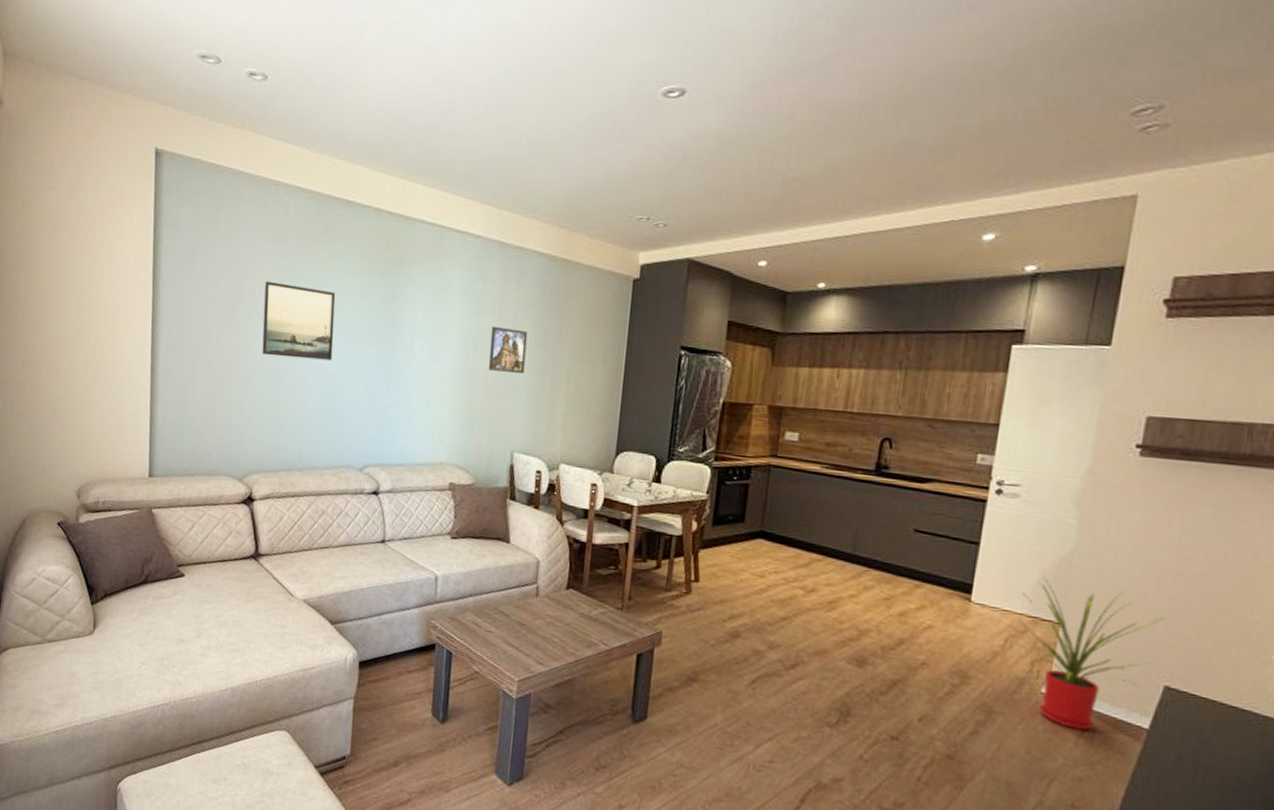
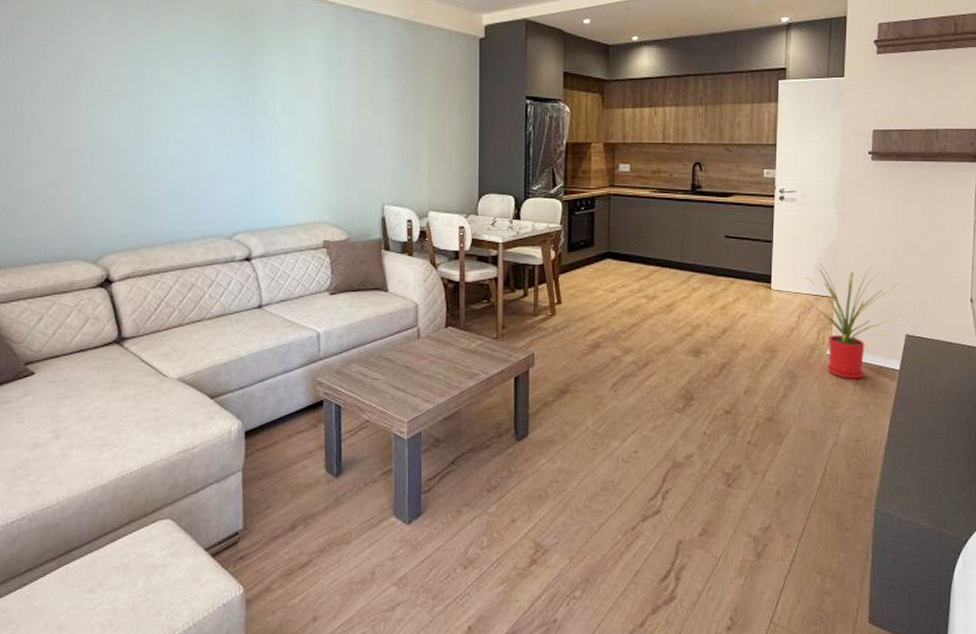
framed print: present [262,281,336,361] -> none [106,53,189,131]
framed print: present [488,326,528,374] -> none [352,87,387,131]

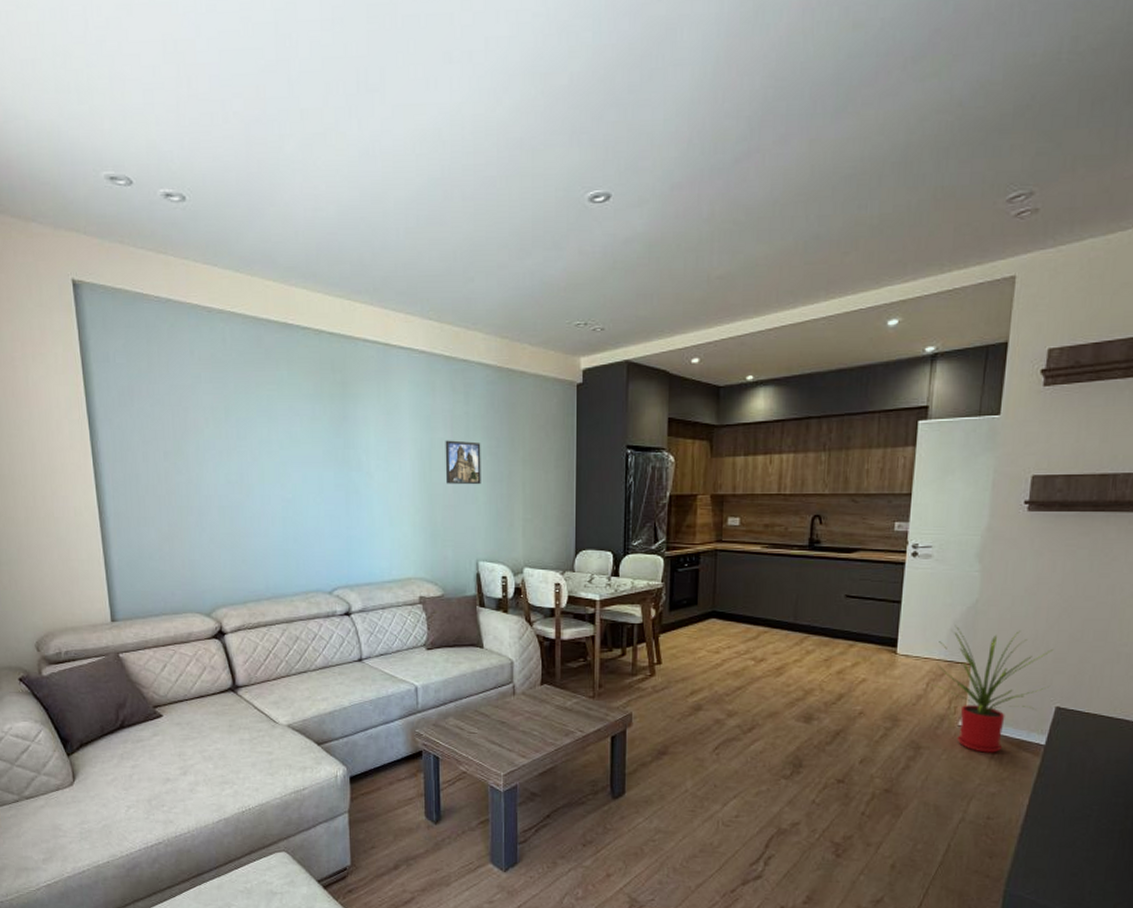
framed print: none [352,87,387,131] -> present [445,440,481,485]

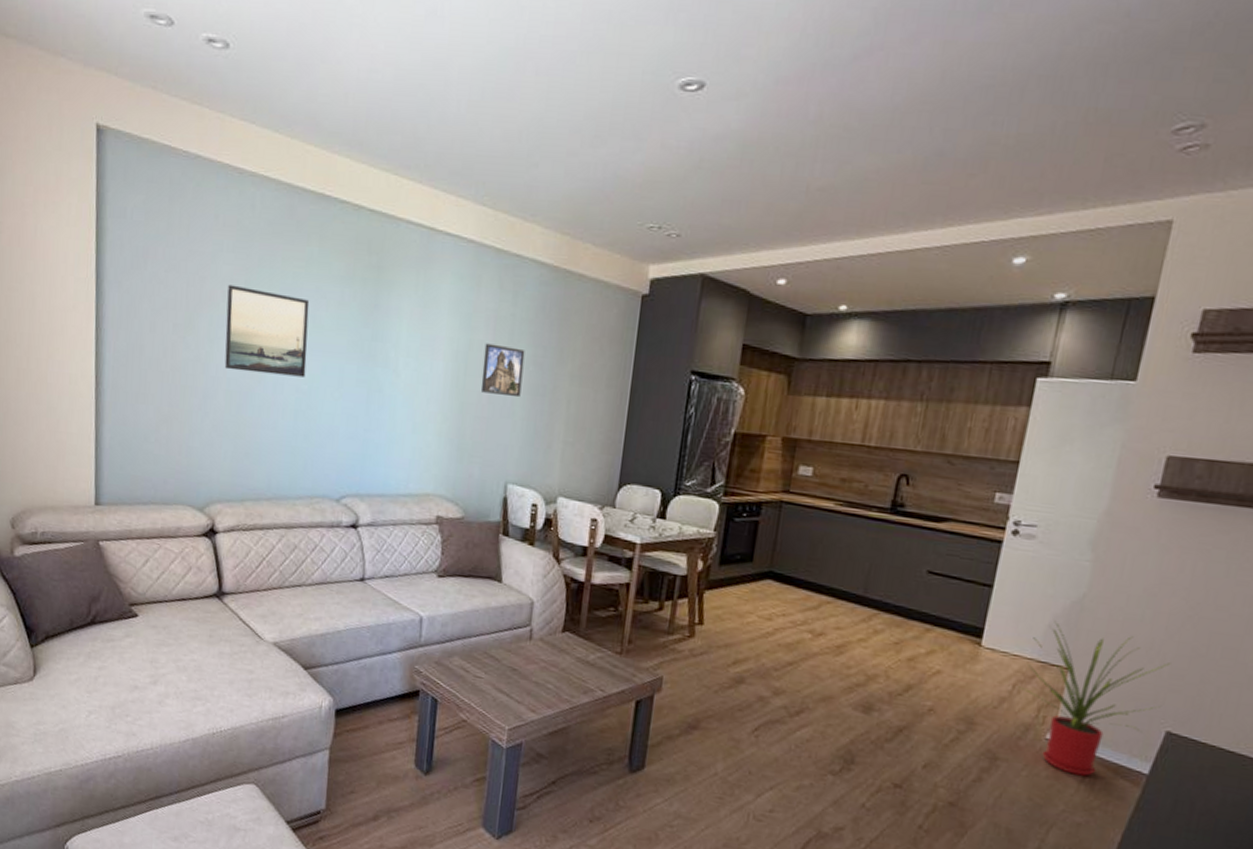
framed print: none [208,412,289,488] -> present [224,284,310,378]

